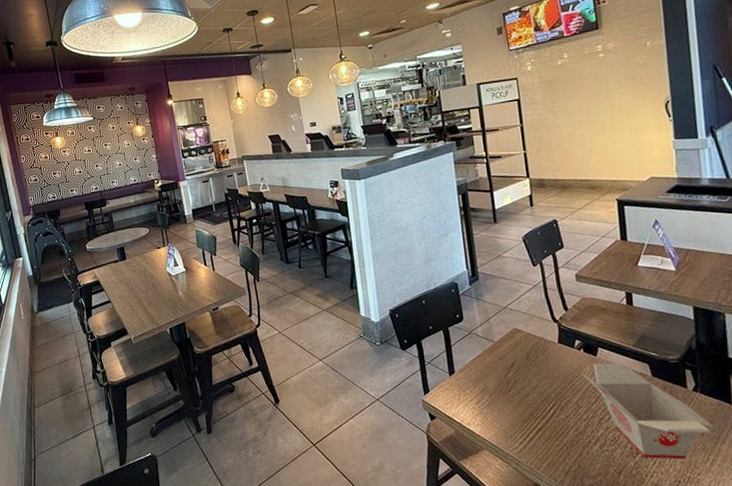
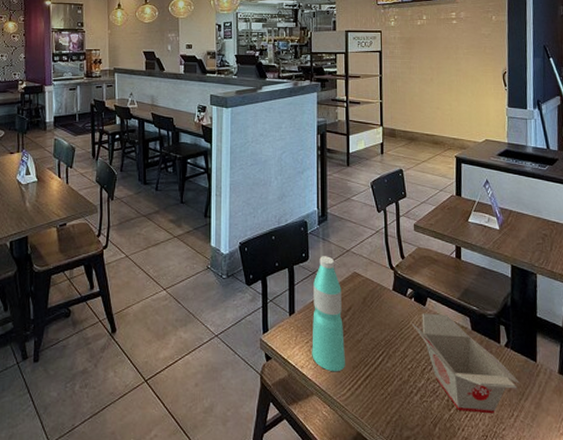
water bottle: none [471,315,514,427] -> present [312,256,345,372]

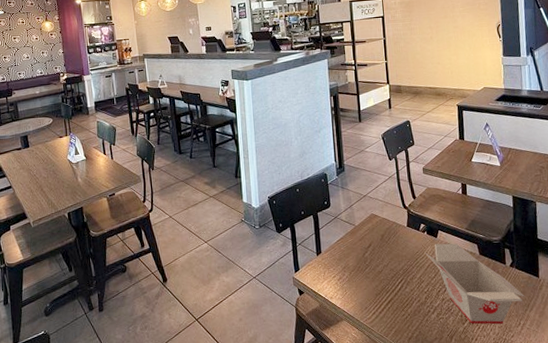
water bottle: present [312,256,345,372] -> none [336,202,369,300]

